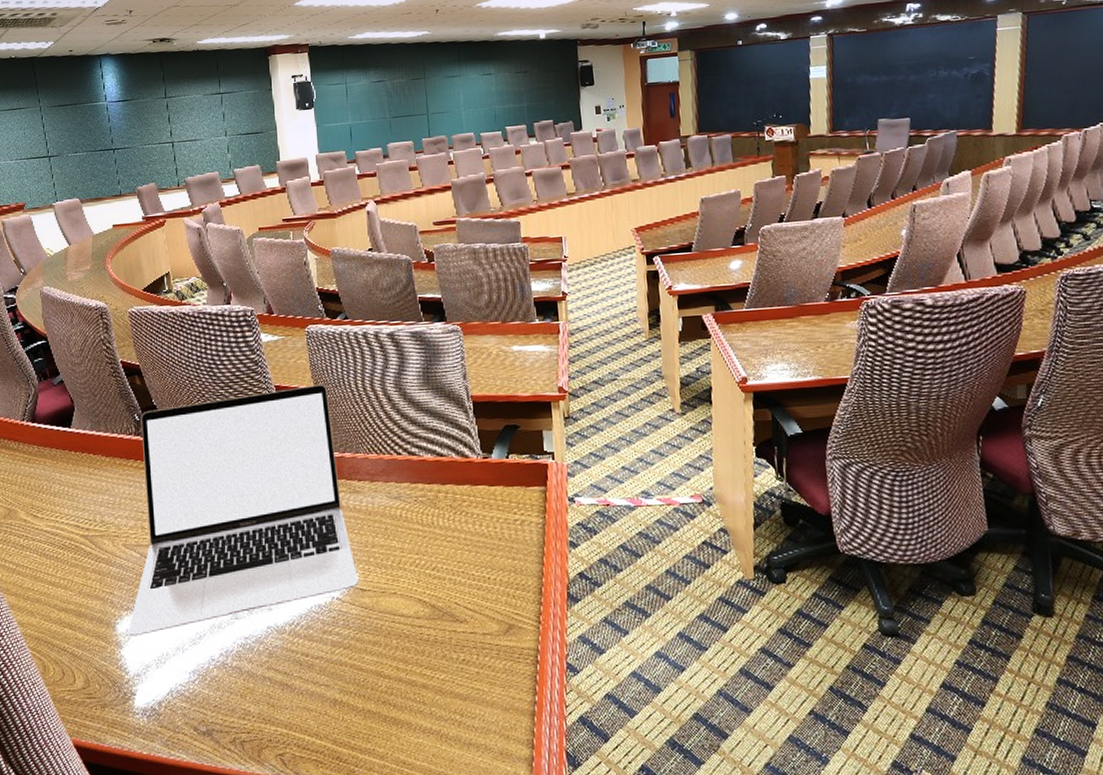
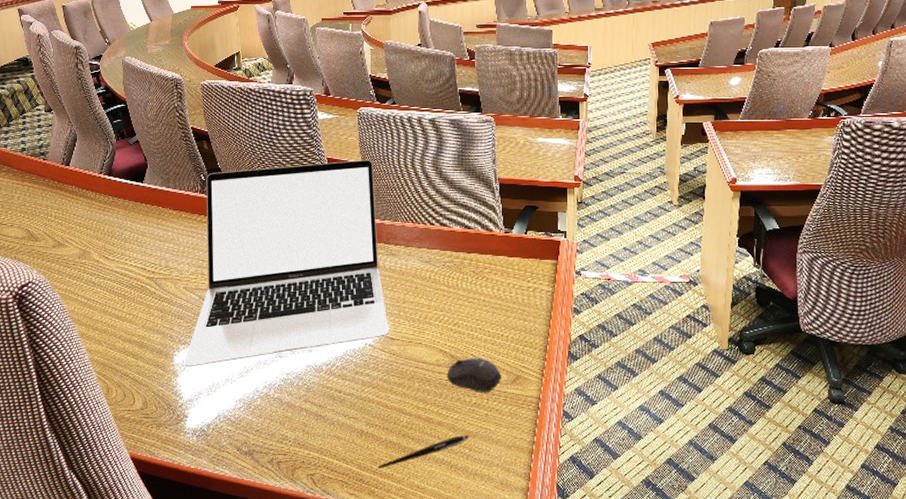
pen: none [356,697,460,743] -> present [377,434,470,468]
computer mouse: none [428,606,492,647] -> present [447,358,502,393]

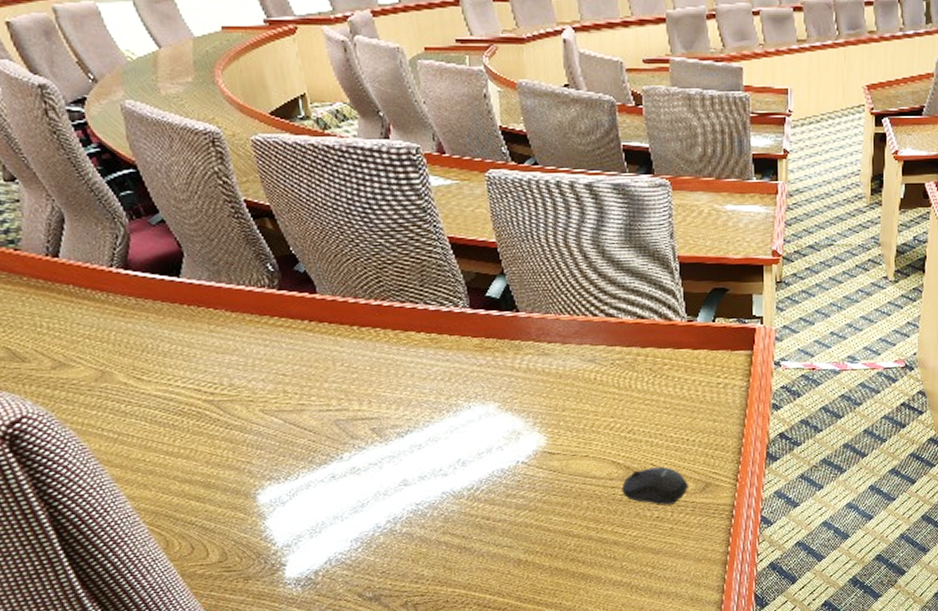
laptop: present [184,159,389,367] -> none [272,237,546,507]
pen: present [377,434,470,468] -> none [542,551,652,599]

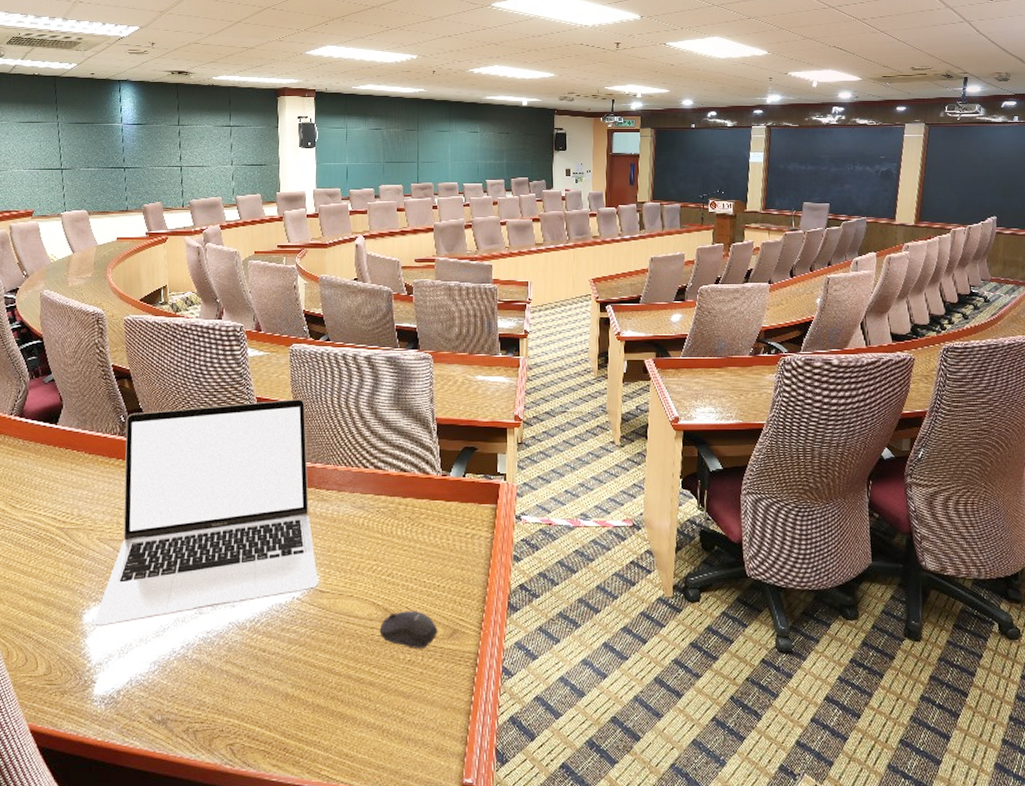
laptop: none [272,237,546,507] -> present [94,398,318,627]

